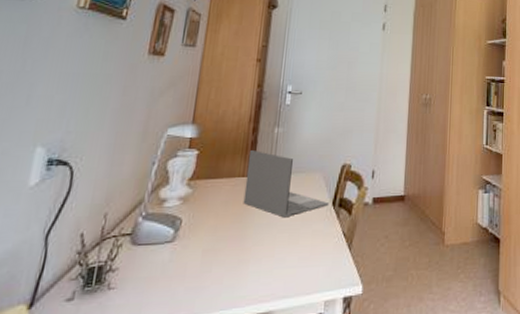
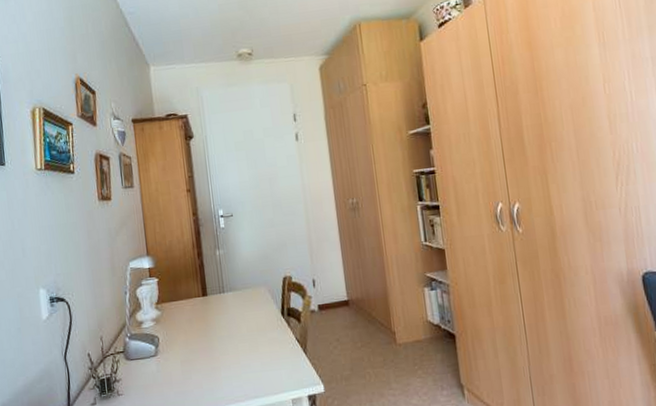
laptop: present [243,150,330,218] -> none [199,273,279,330]

